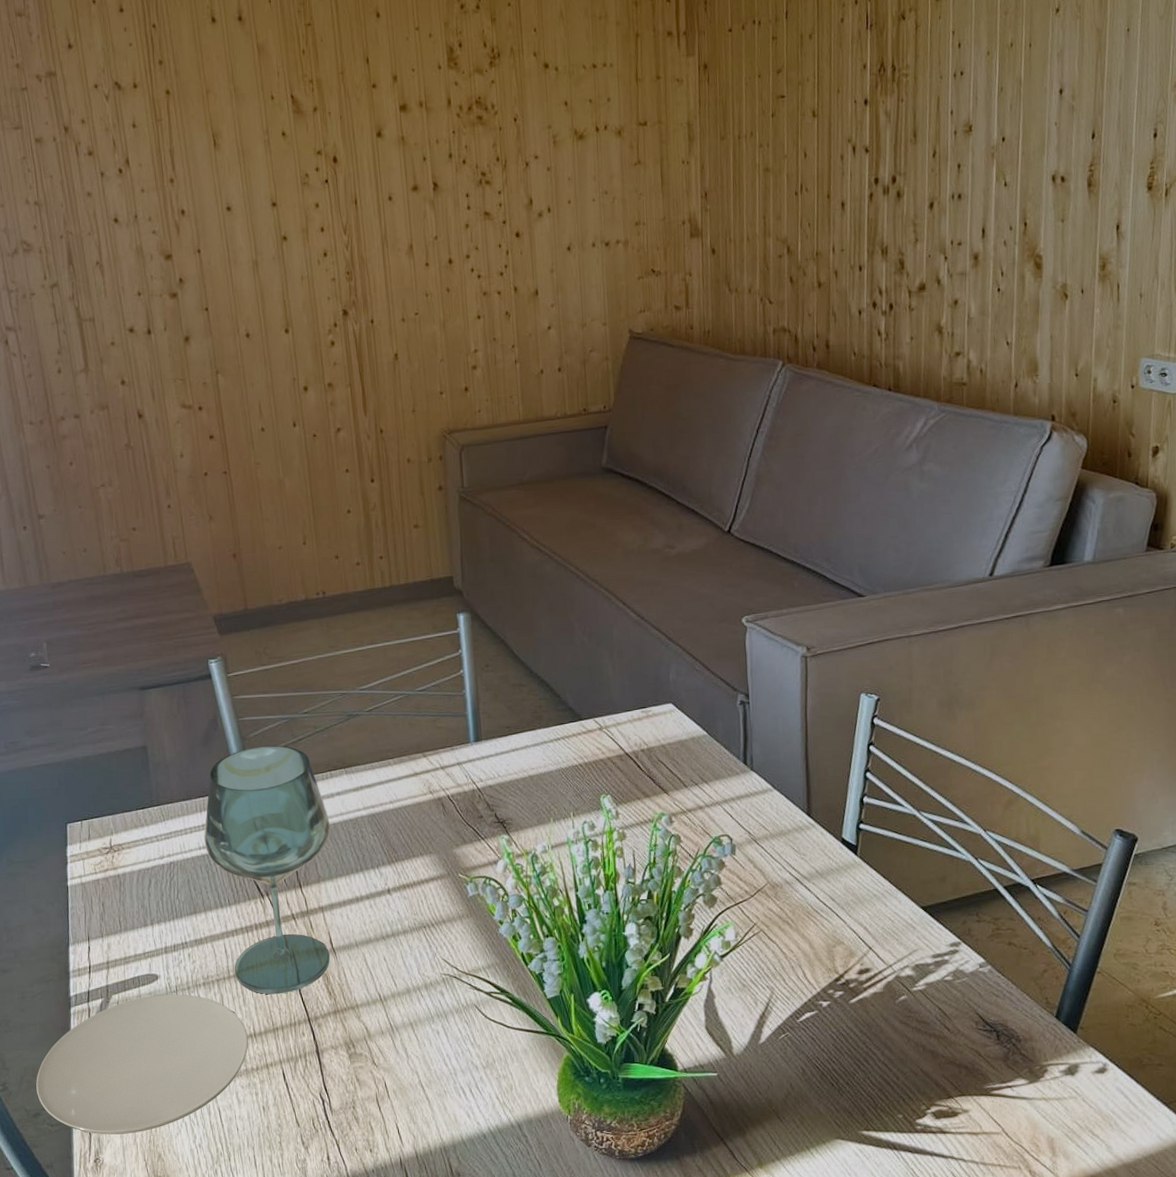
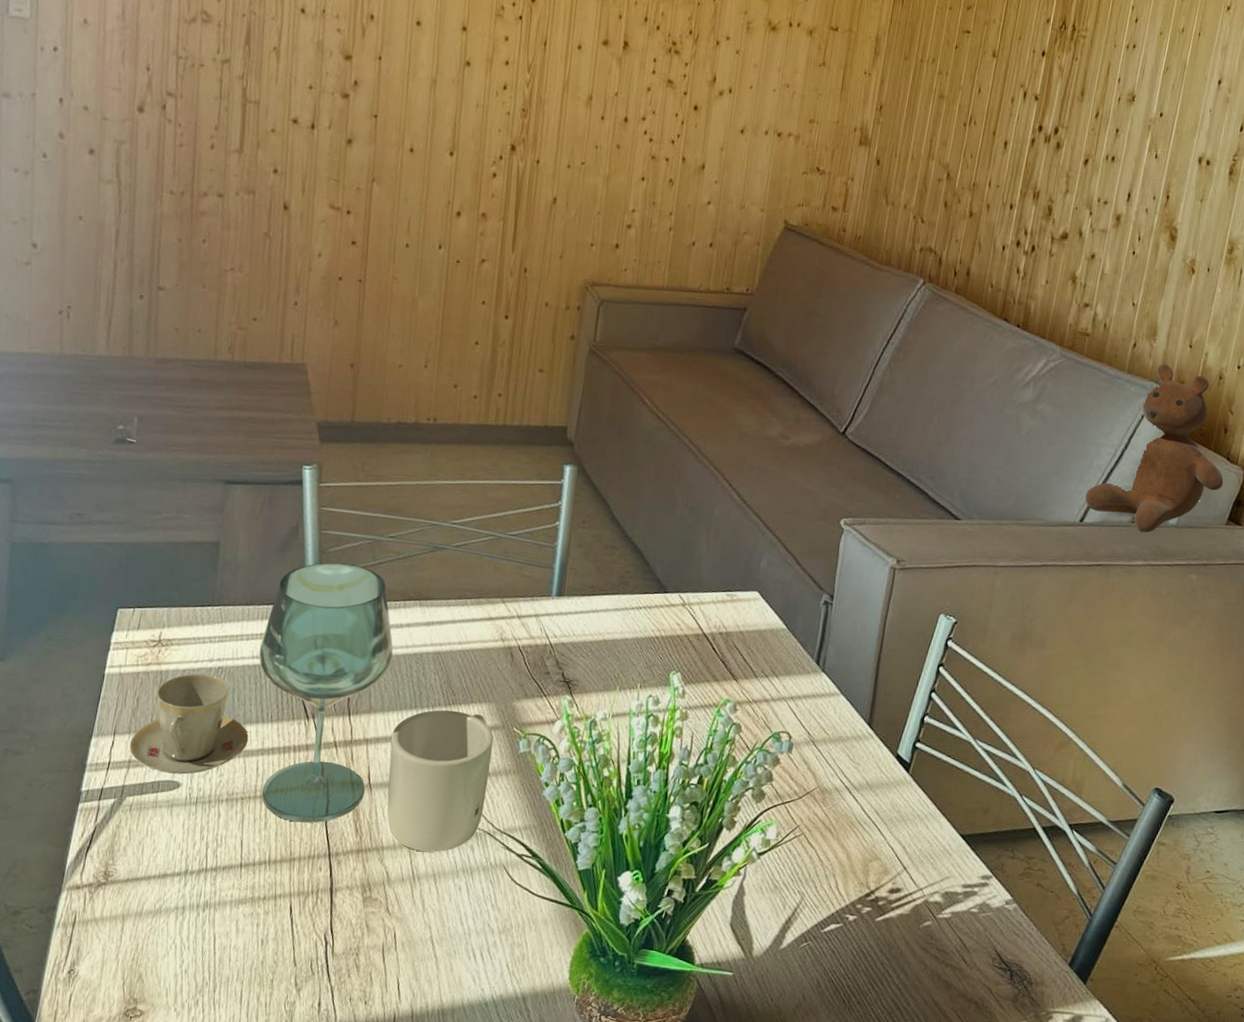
plate: present [36,994,248,1135] -> none [22,804,262,948]
teacup: none [104,870,212,968] -> present [129,673,249,775]
mug: none [344,866,445,1004] -> present [386,709,494,853]
teddy bear: none [991,398,1136,575] -> present [1085,364,1224,533]

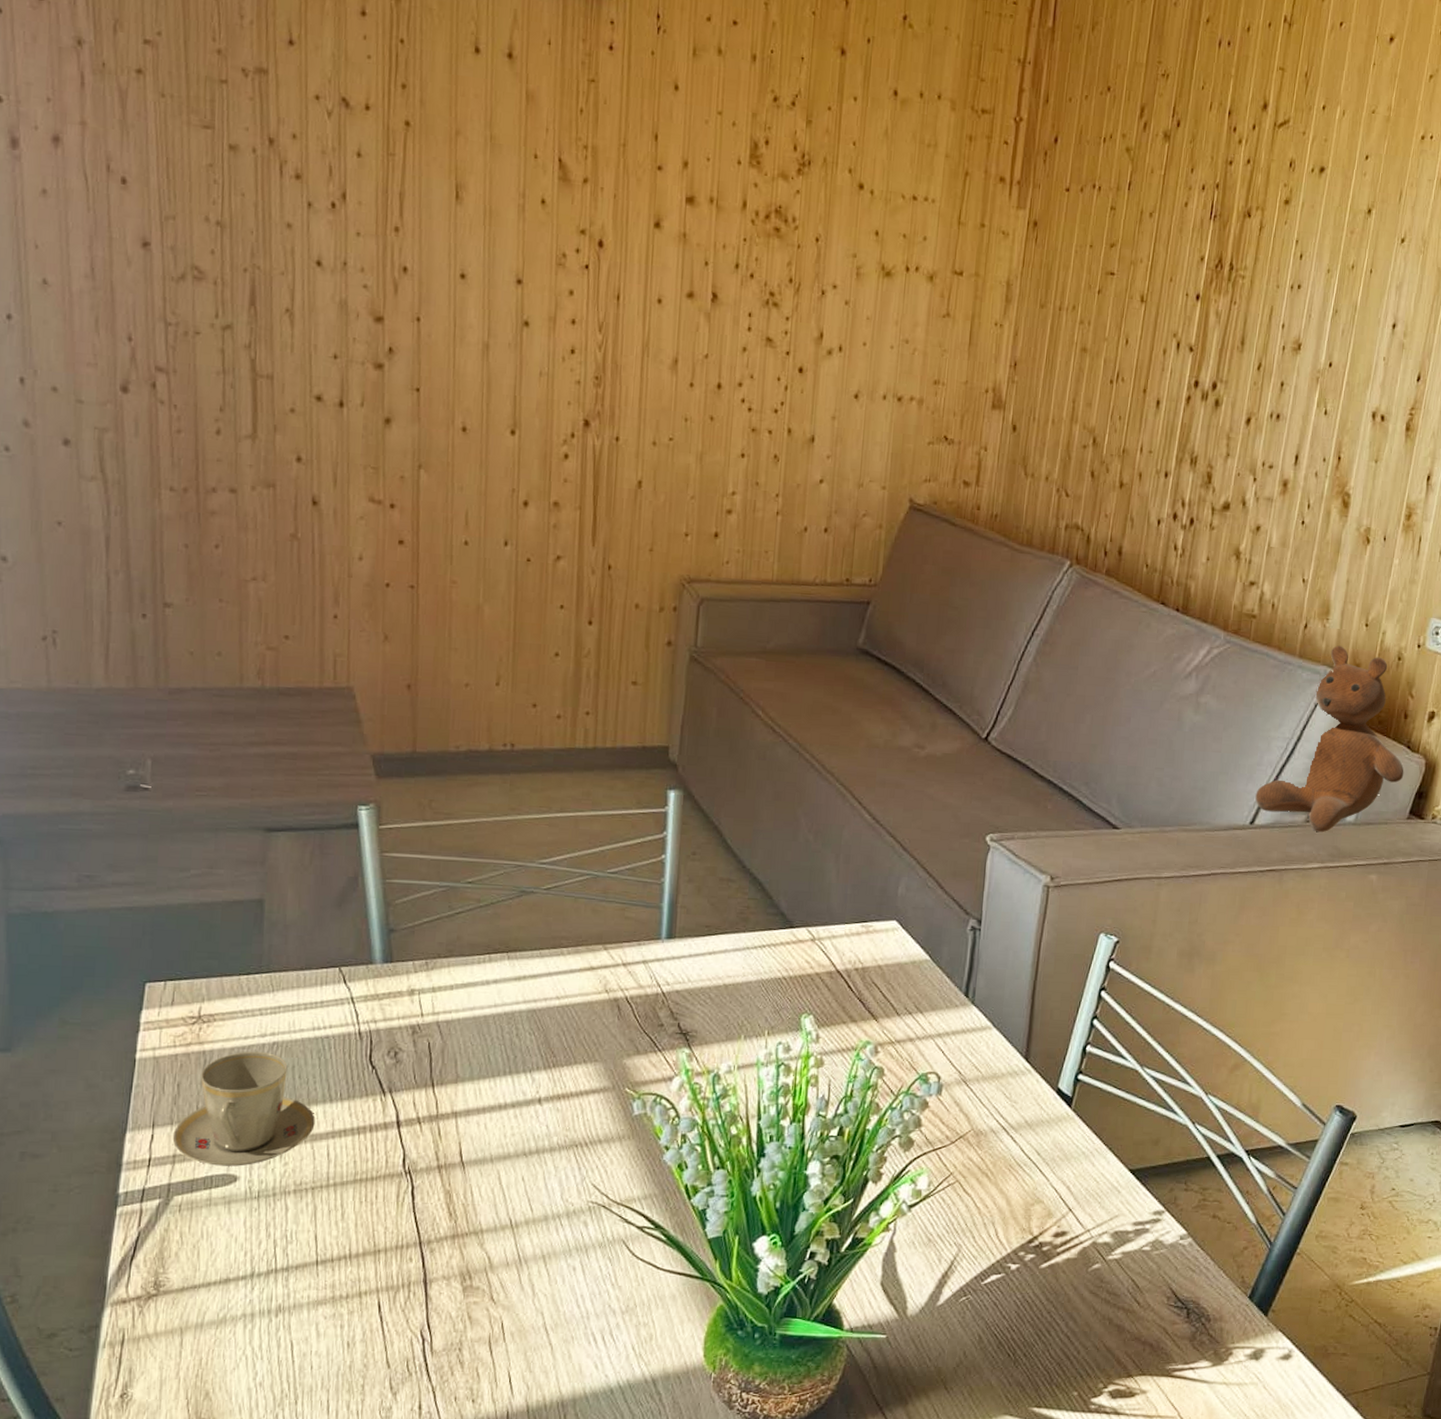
wine glass: present [258,562,394,824] -> none [320,915,480,1211]
mug: present [386,709,494,853] -> none [483,1073,604,1233]

